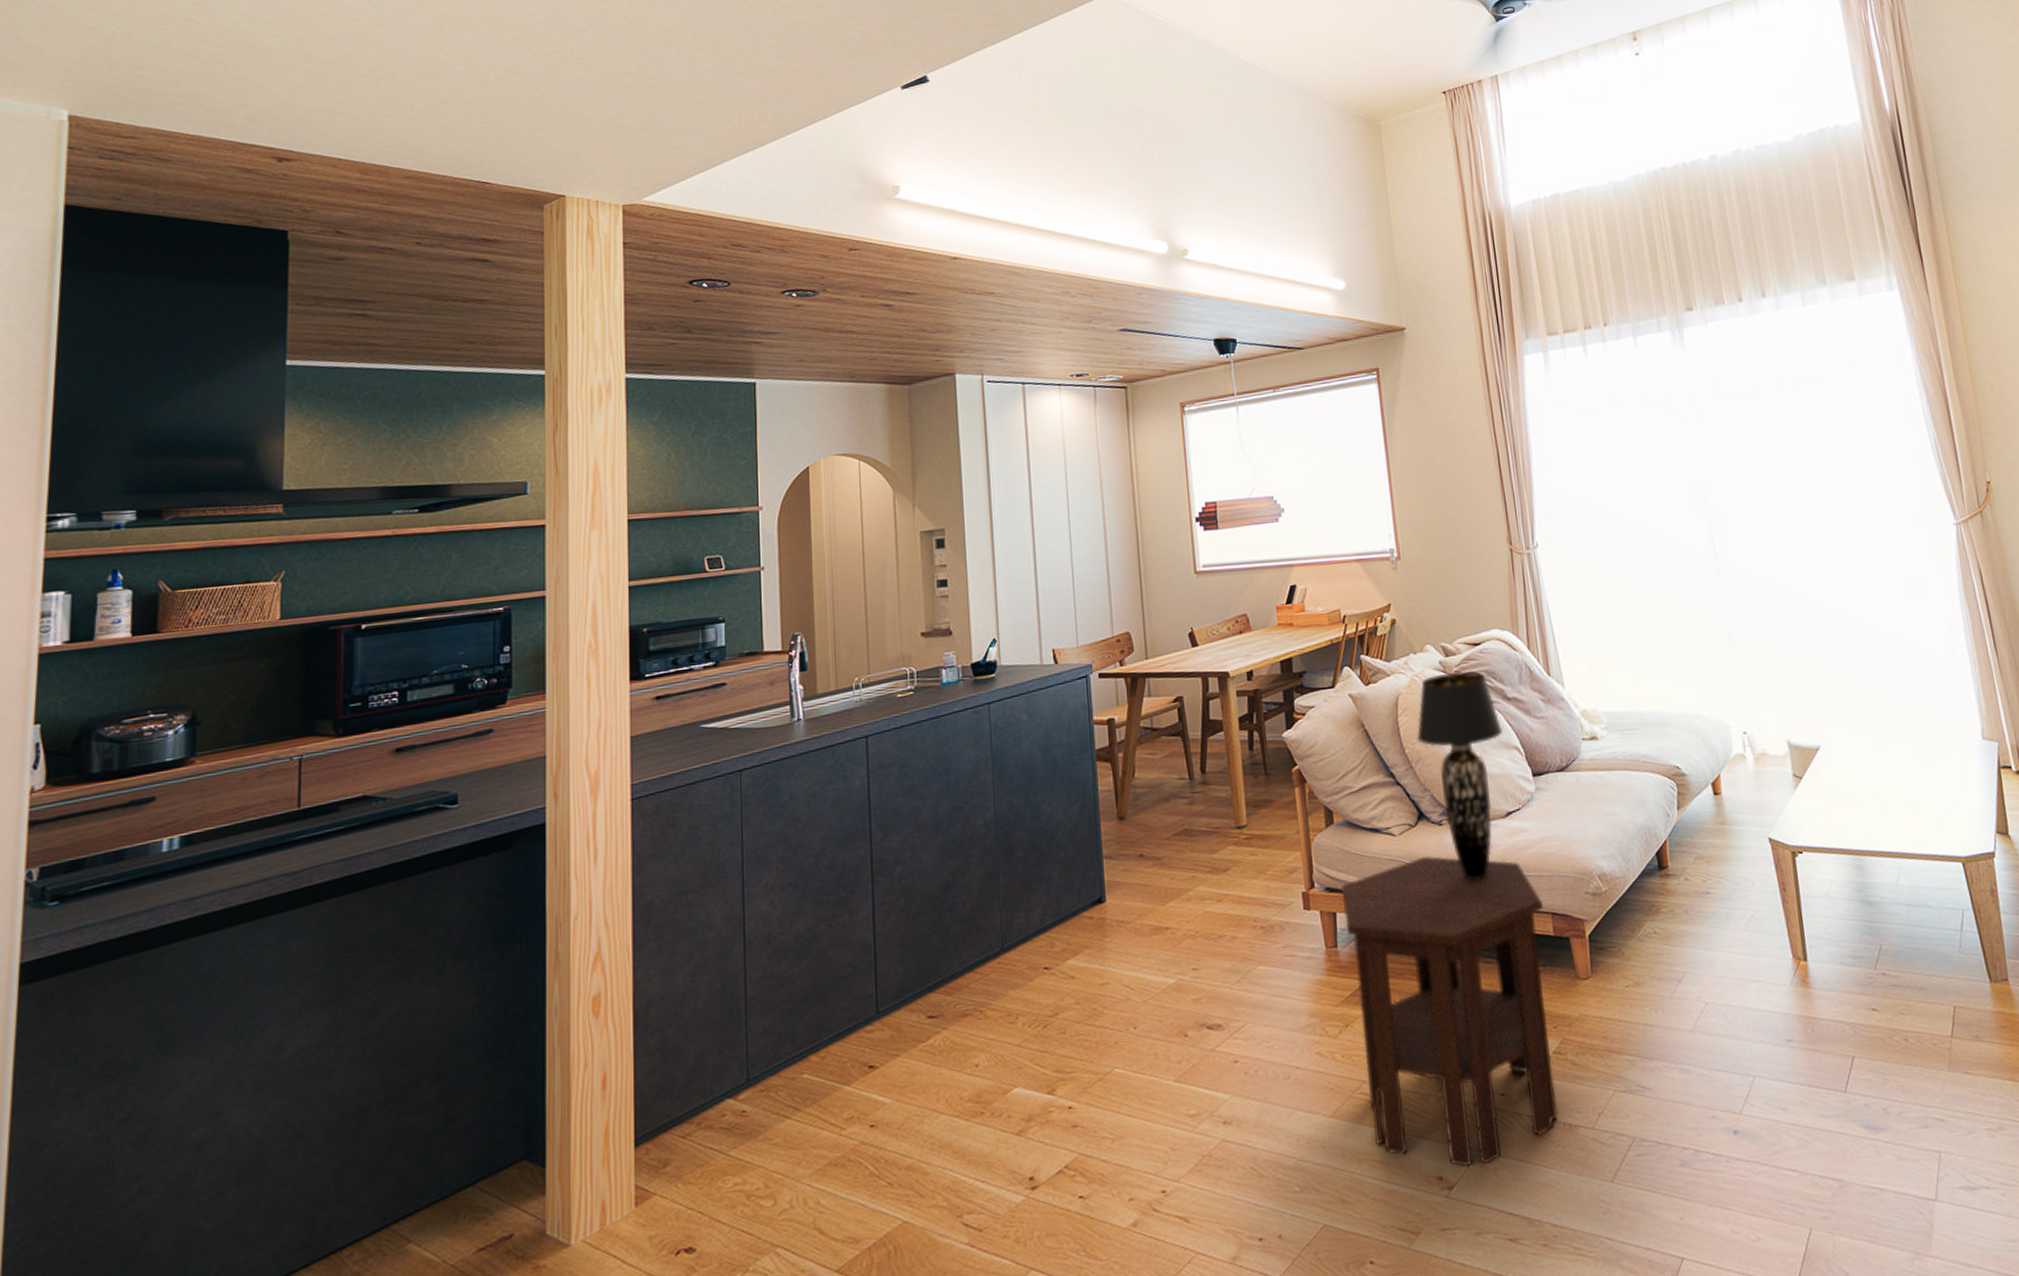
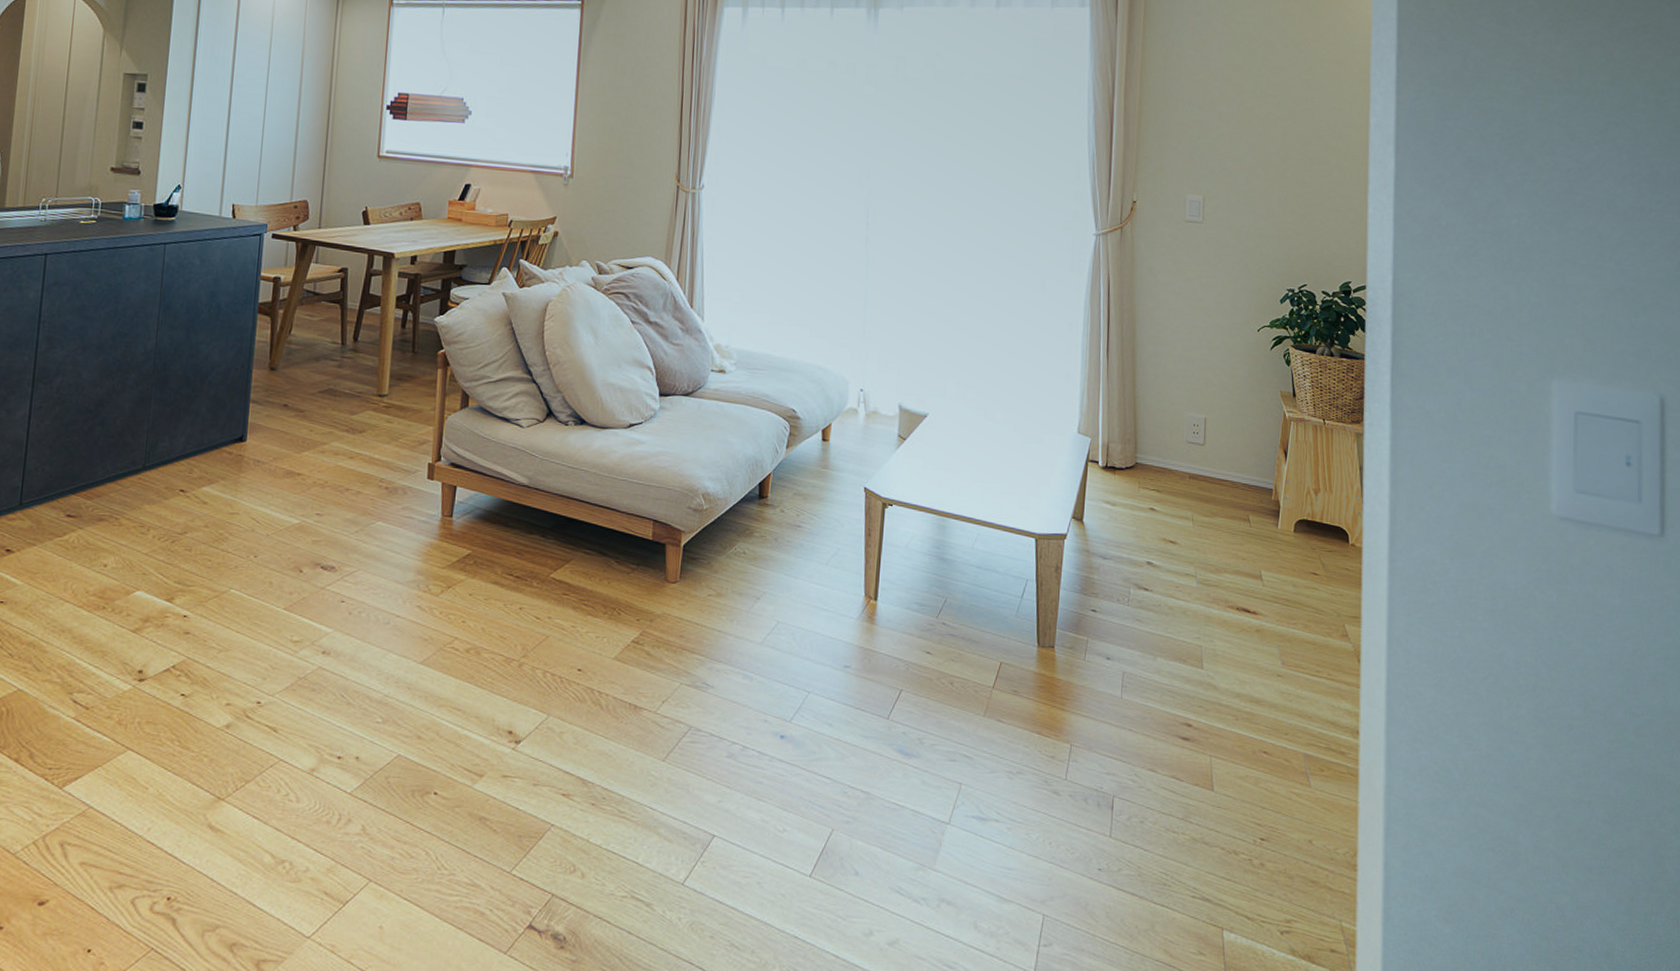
side table: present [1341,856,1558,1168] -> none [456,450,647,728]
table lamp: present [1416,671,1503,880] -> none [558,289,640,479]

